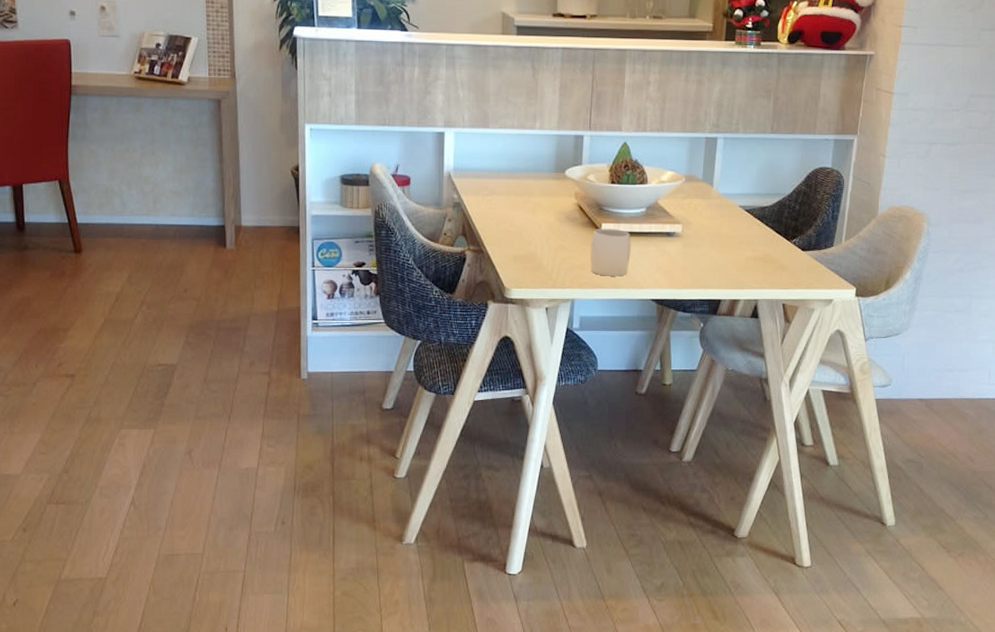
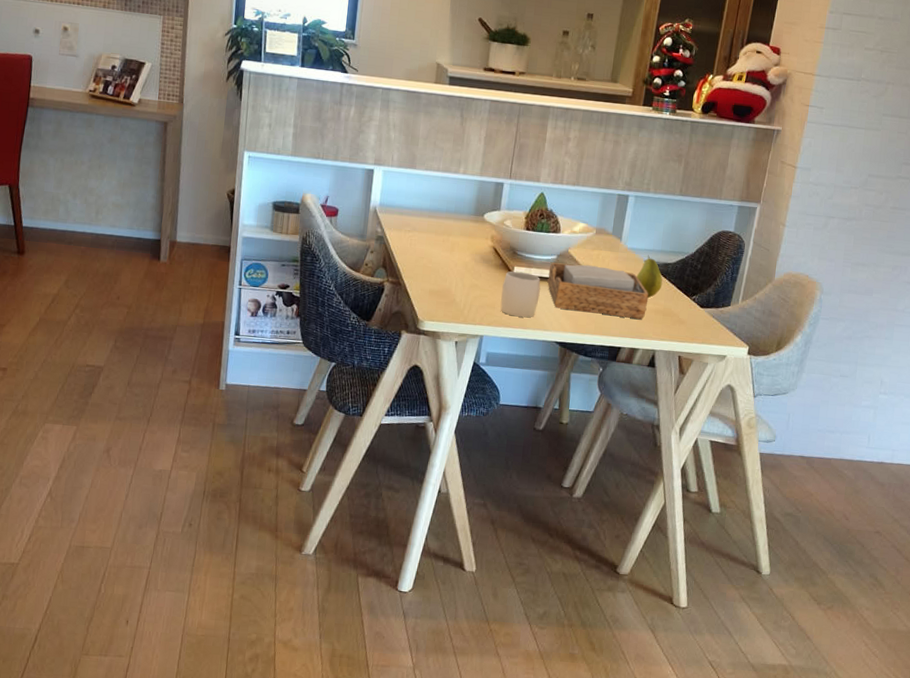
napkin holder: none [638,215,747,268] -> present [547,262,649,319]
fruit: none [732,199,760,246] -> present [636,254,663,299]

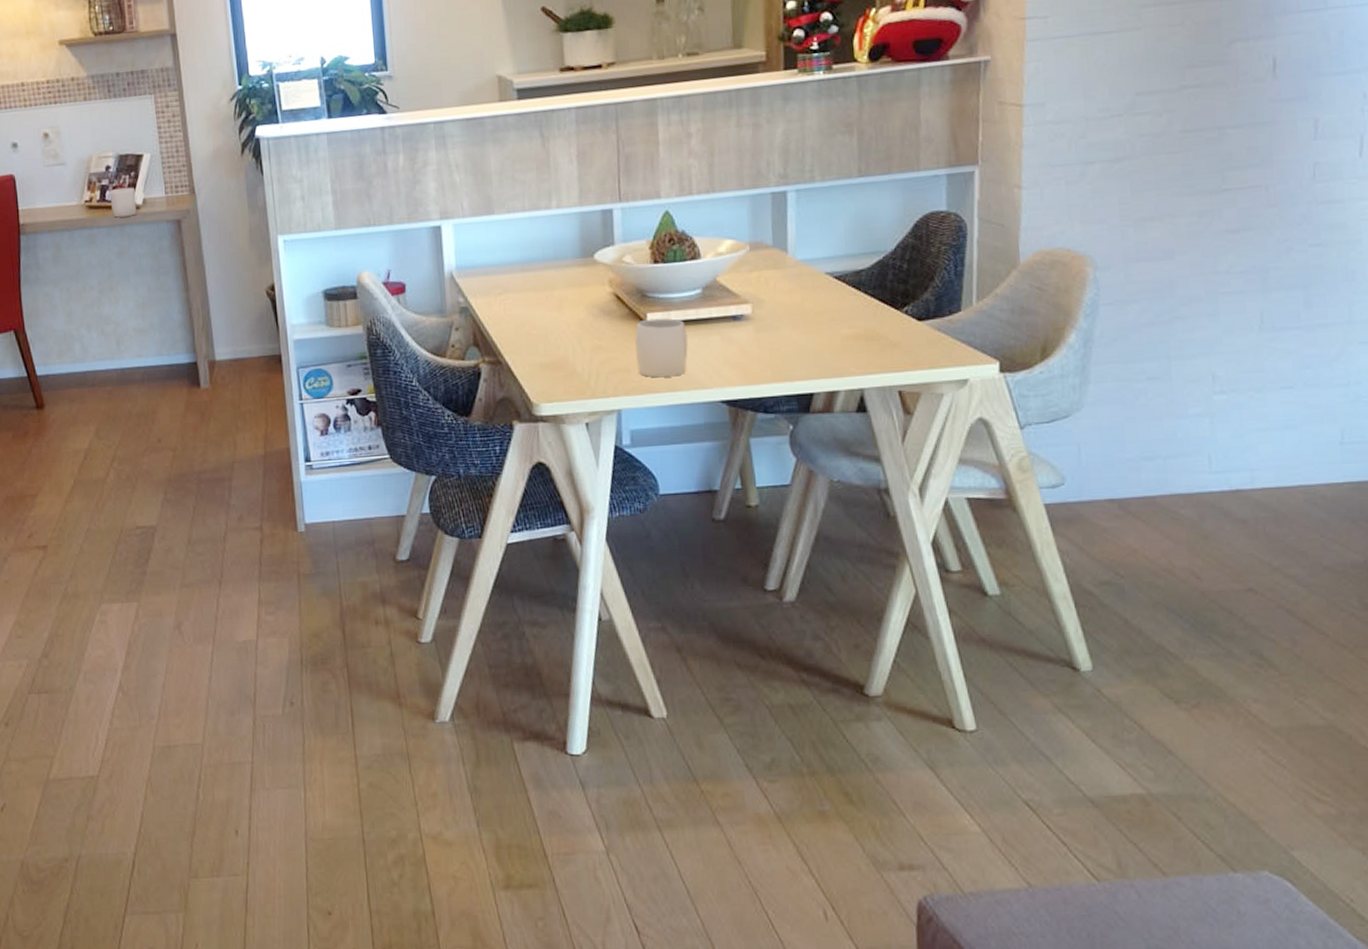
mug: none [110,85,134,111] -> present [109,187,137,218]
napkin holder: present [547,262,649,319] -> none [694,291,841,357]
fruit: present [636,254,663,299] -> none [817,264,857,322]

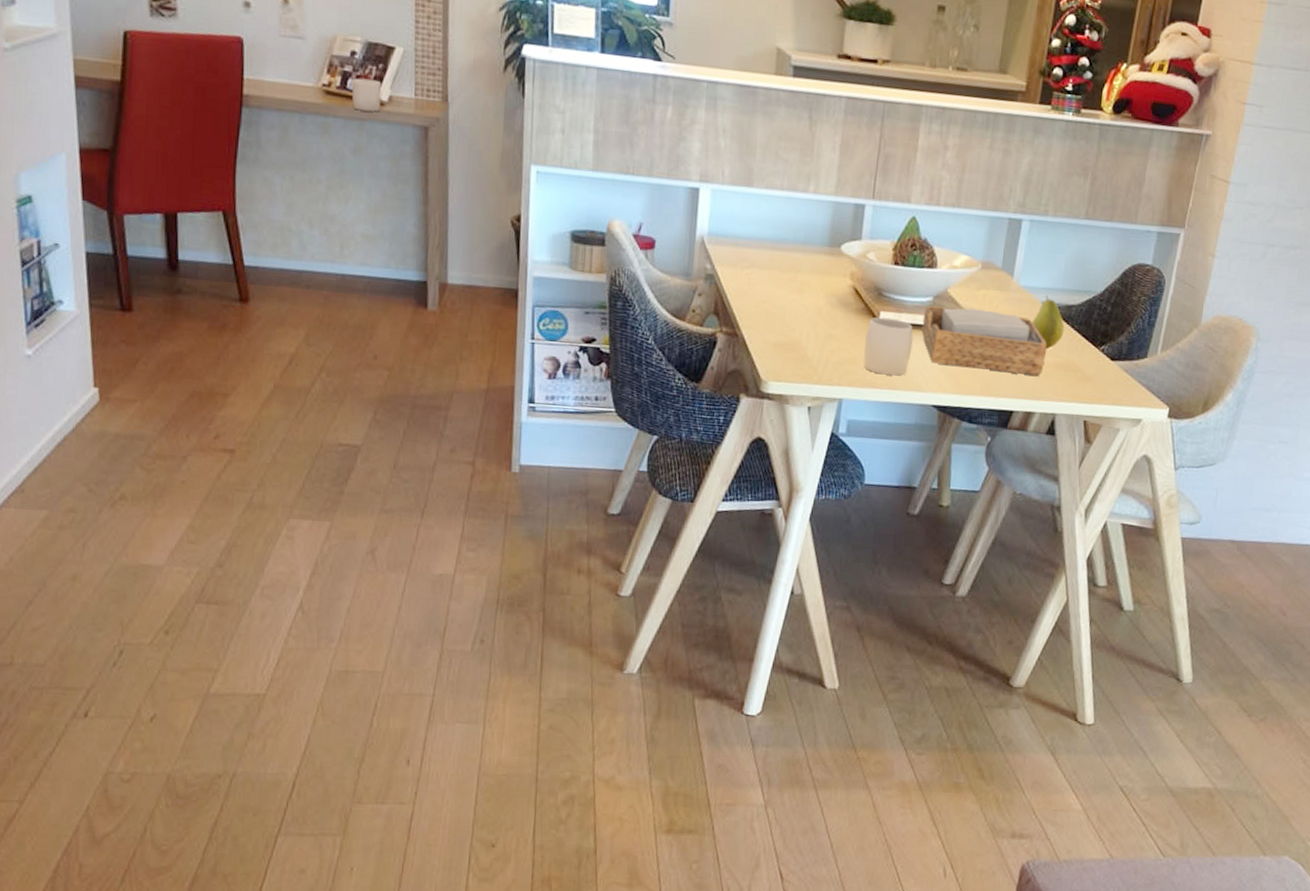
napkin holder: none [694,291,841,357] -> present [921,305,1048,376]
fruit: none [817,264,857,322] -> present [1032,294,1065,350]

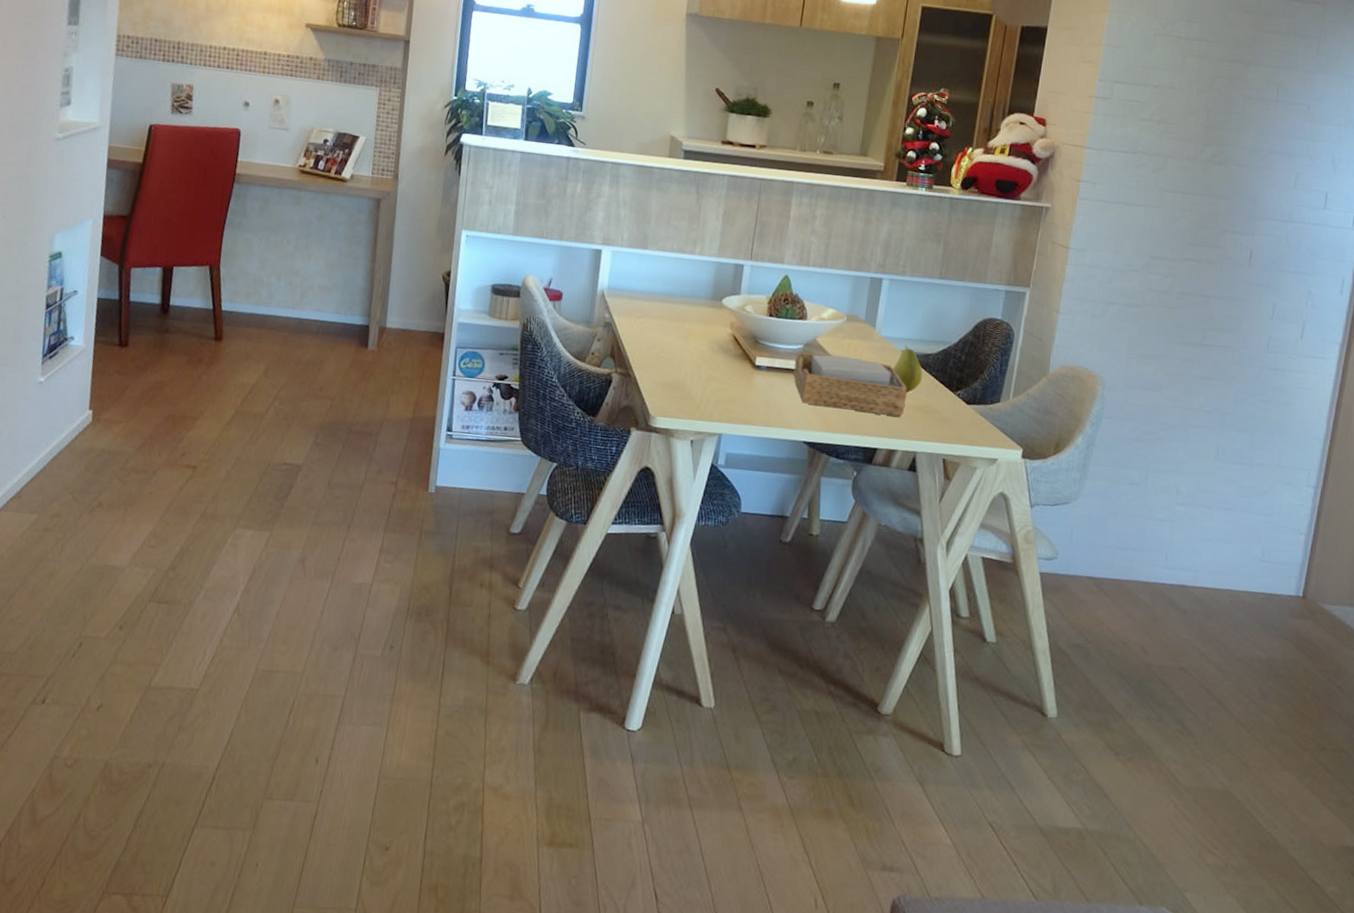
mug: present [351,78,382,112] -> none [321,160,346,187]
mug: present [863,317,913,376] -> none [741,361,786,414]

